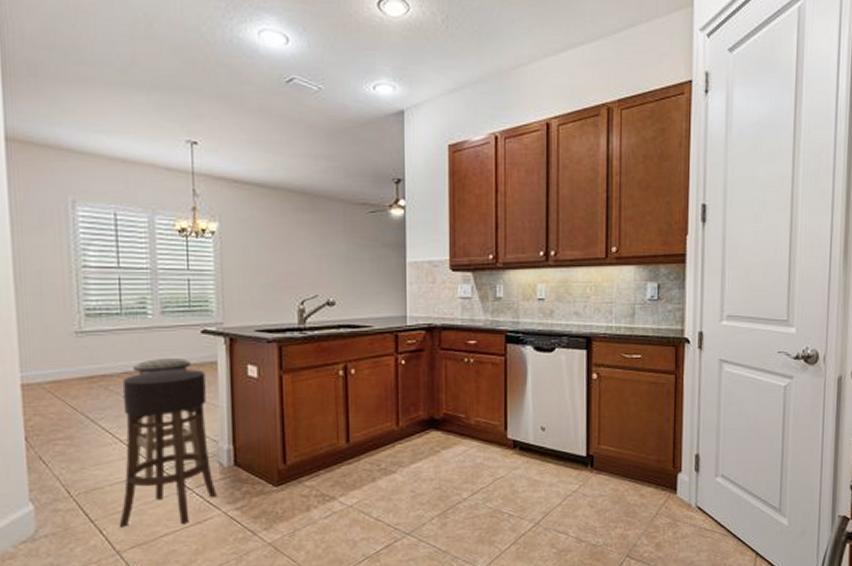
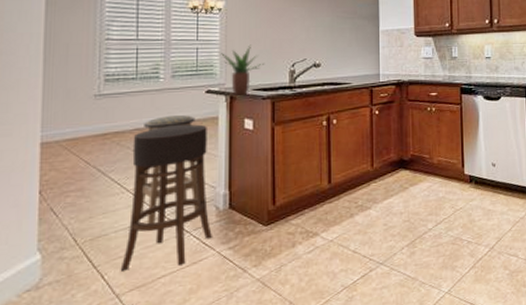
potted plant: none [215,276,269,338] -> present [220,44,265,97]

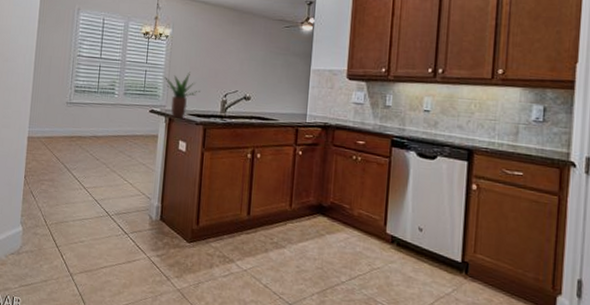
bar stool: present [120,124,212,271] -> none [74,137,148,261]
stool: present [140,114,200,224] -> none [92,128,140,220]

